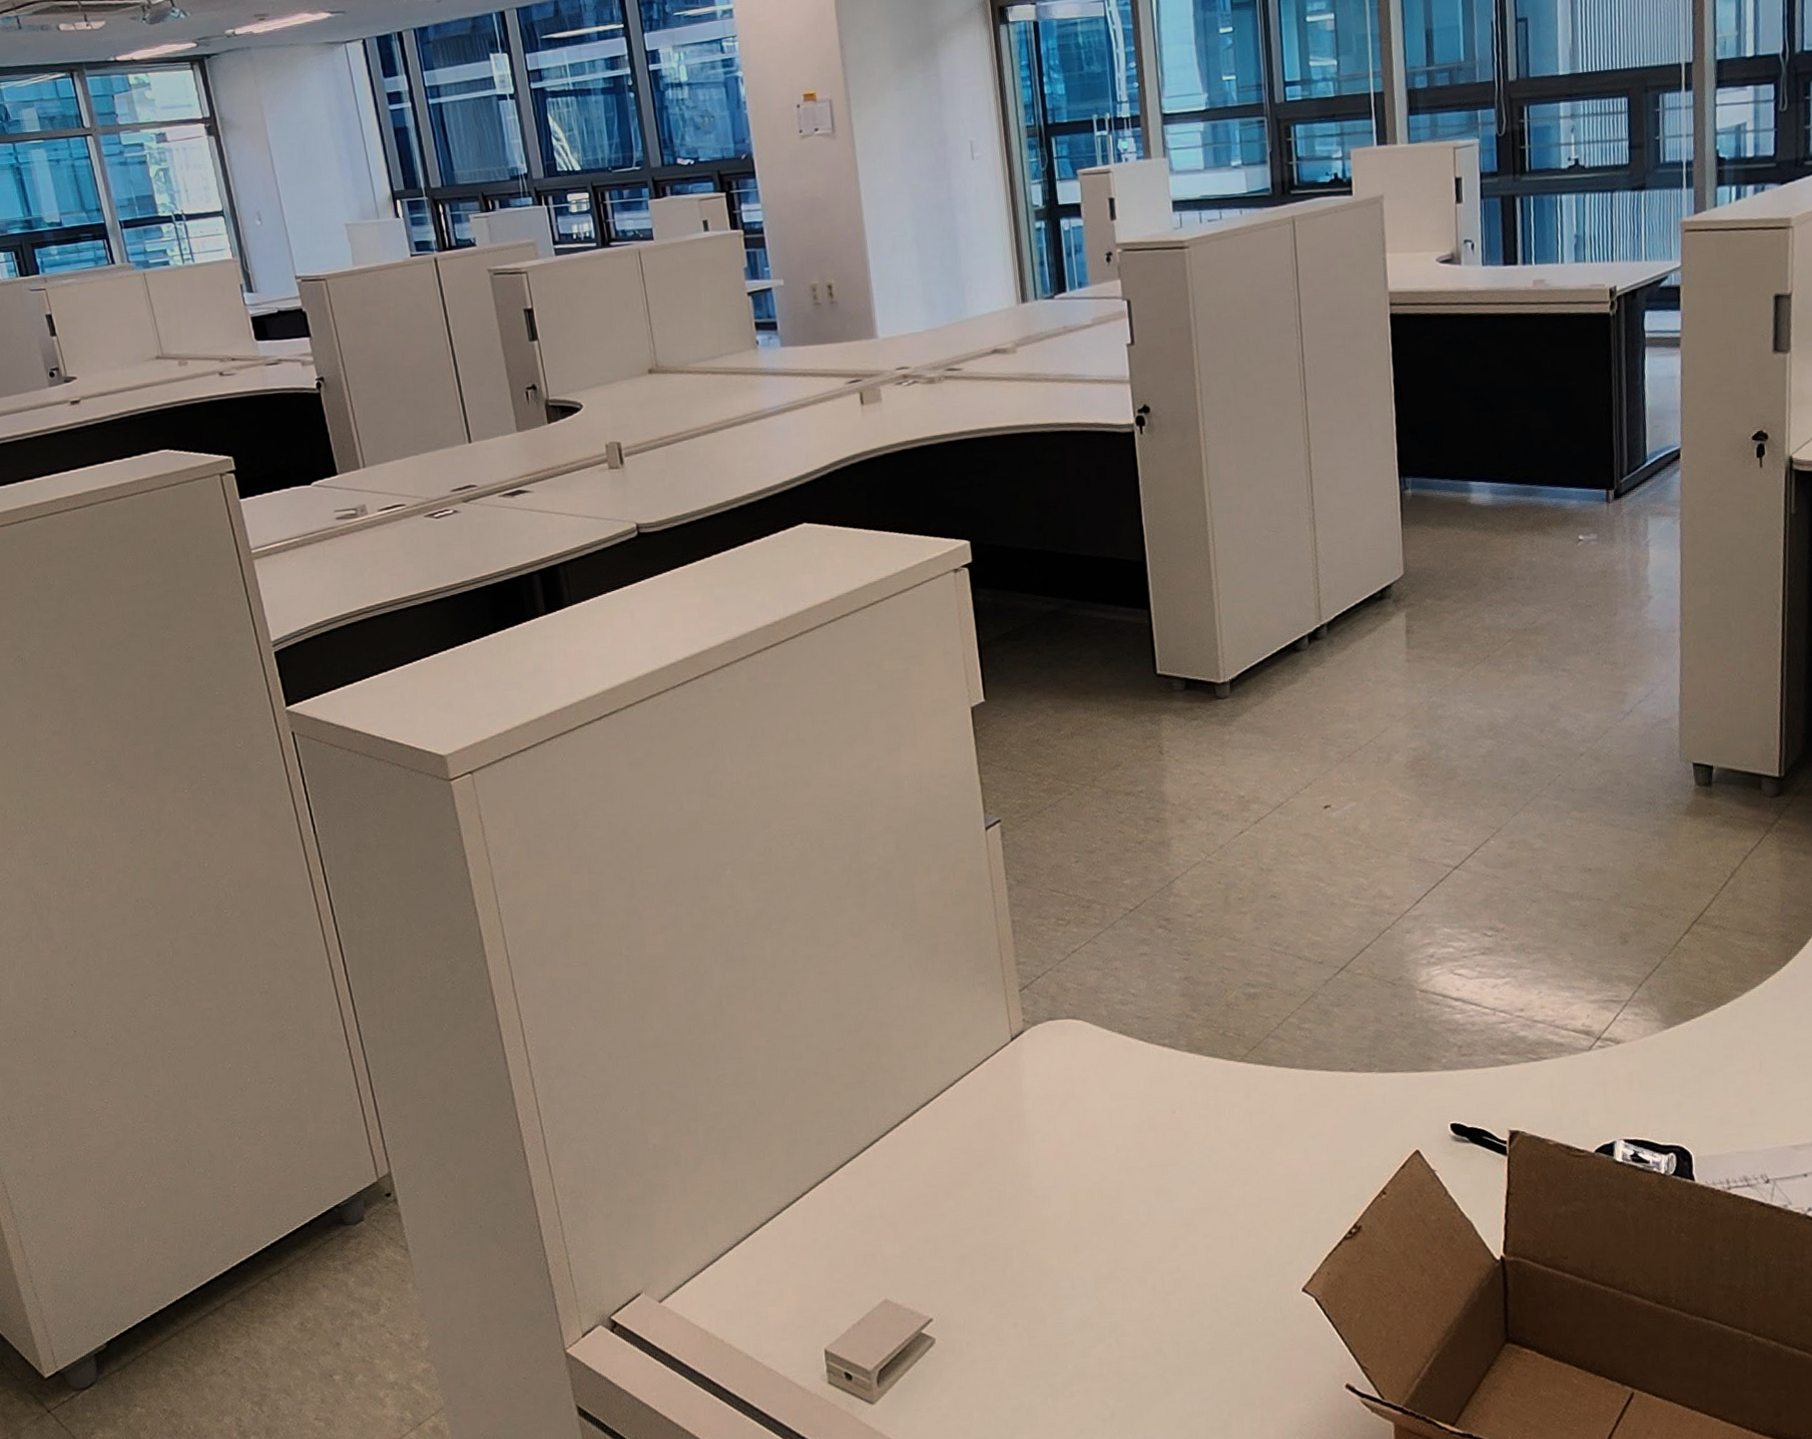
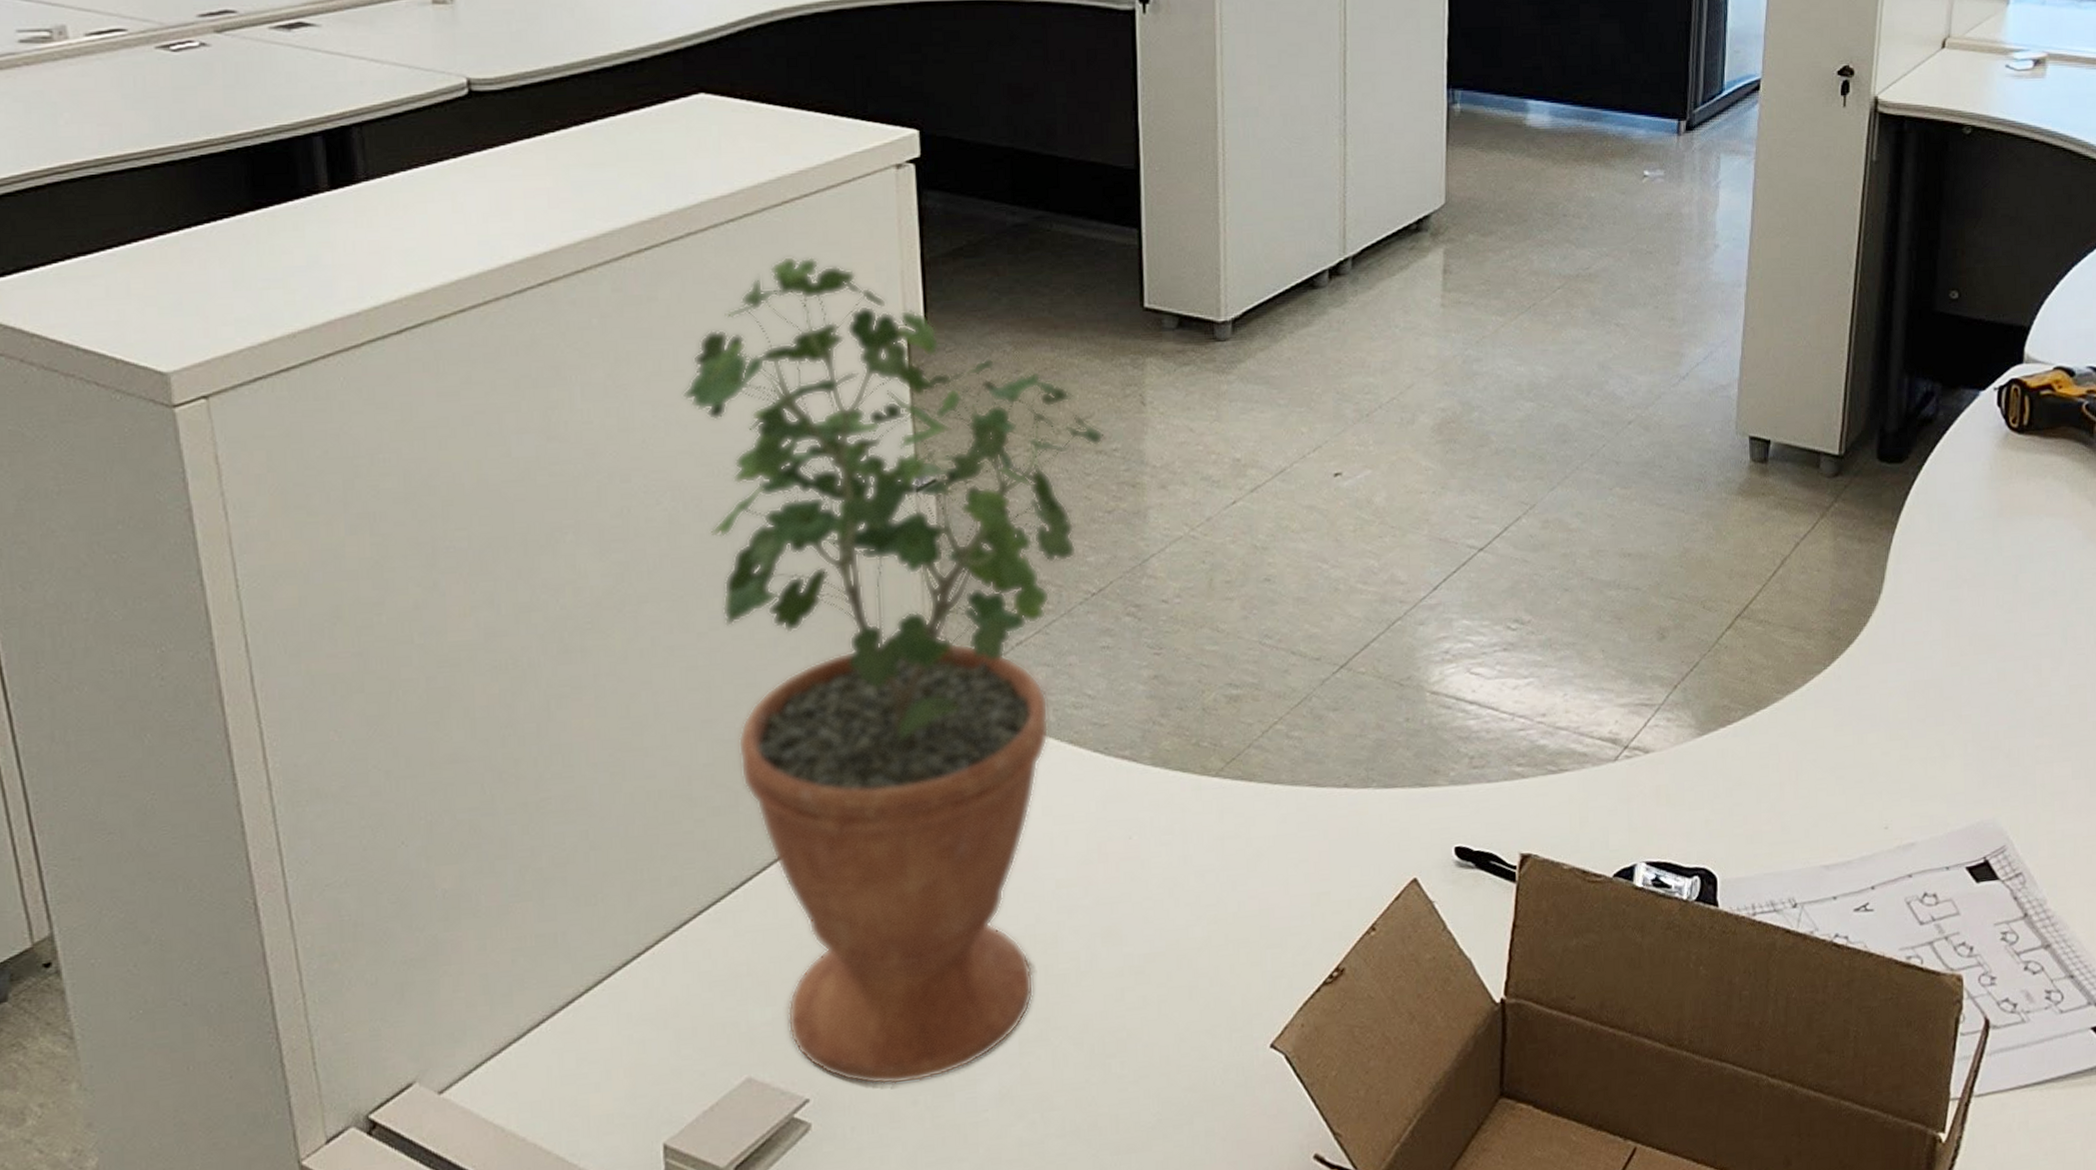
potted plant: none [804,646,1132,1310] -> present [682,255,1105,1085]

